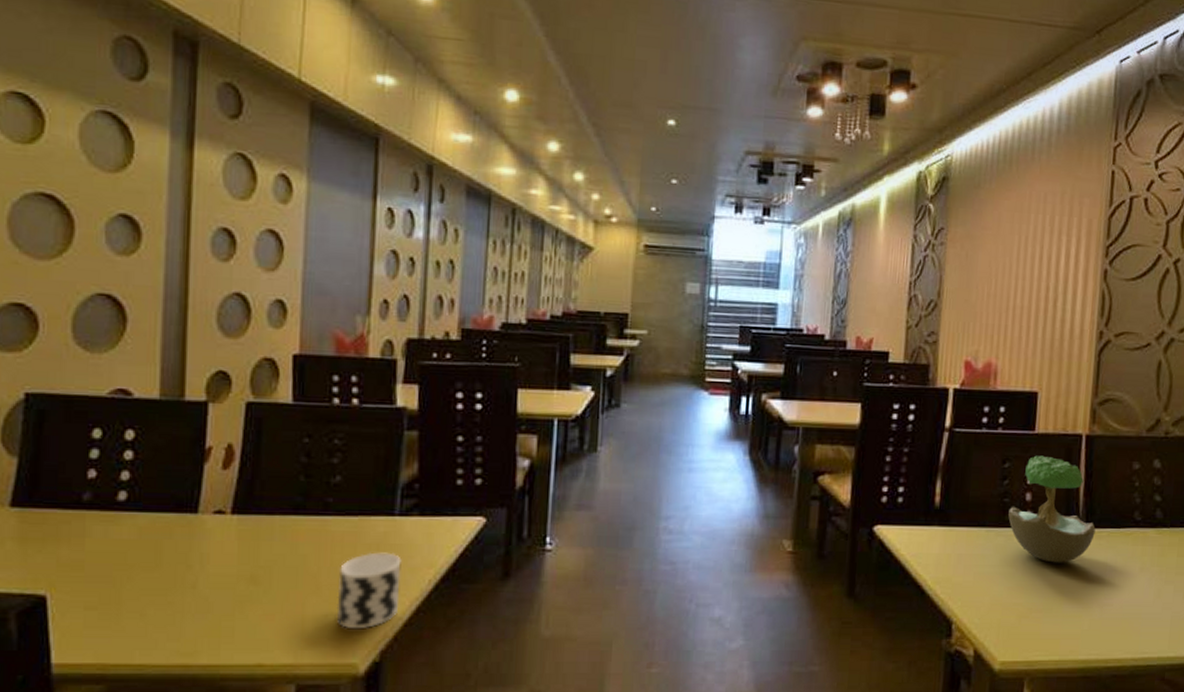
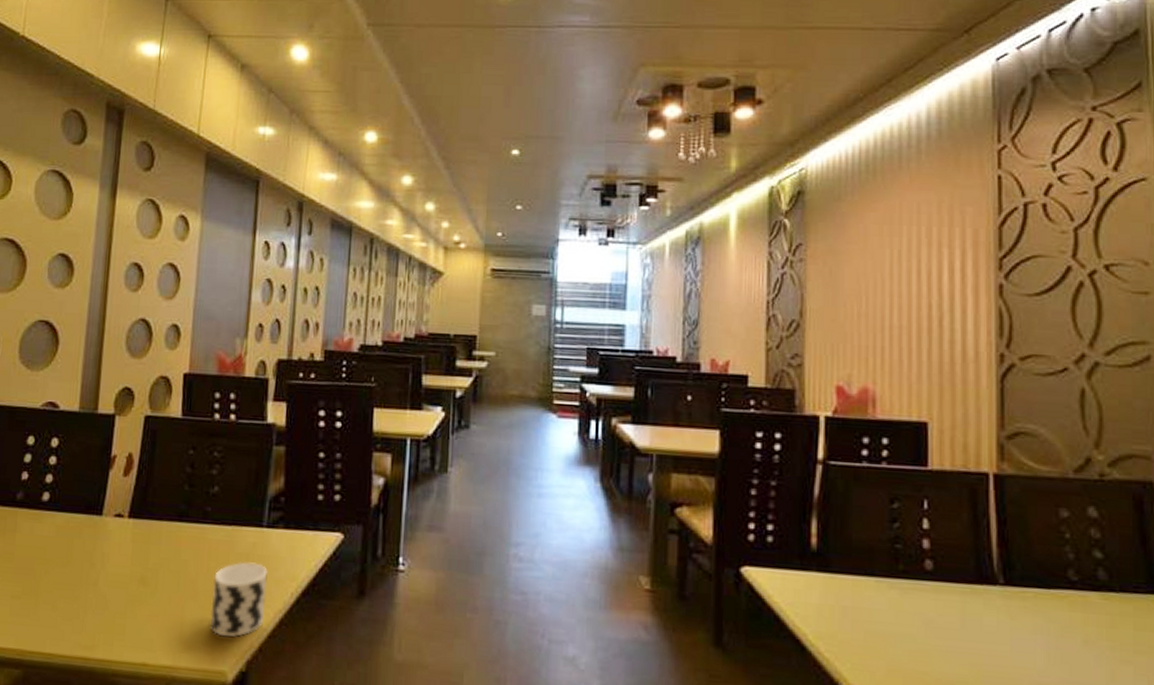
flower: present [1008,455,1096,563] -> none [902,495,1017,627]

